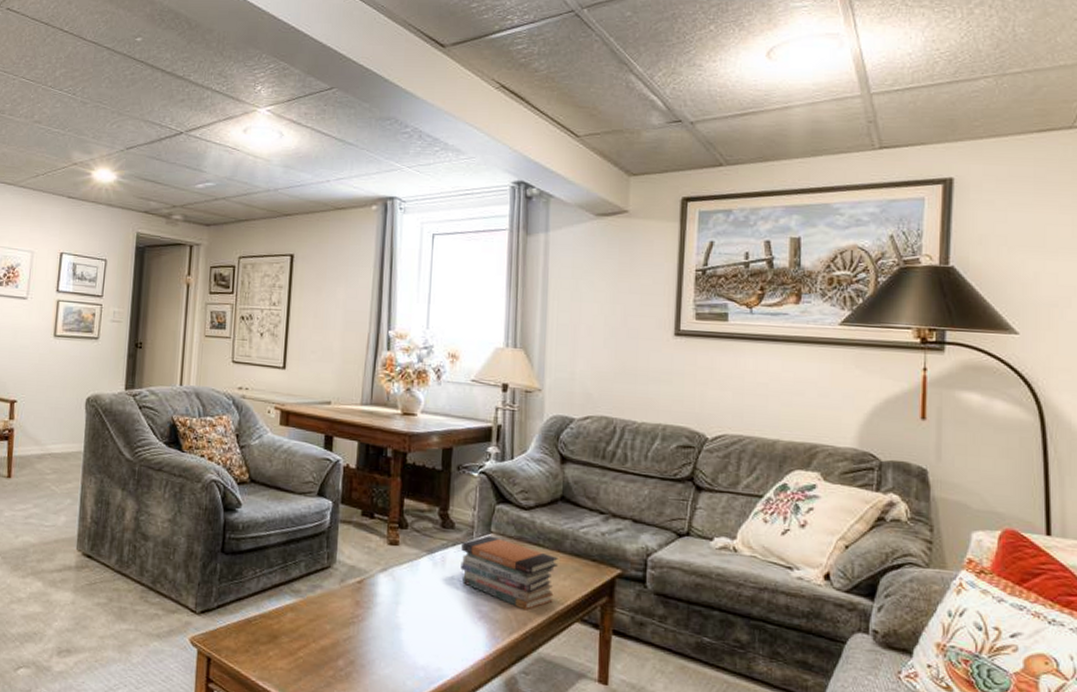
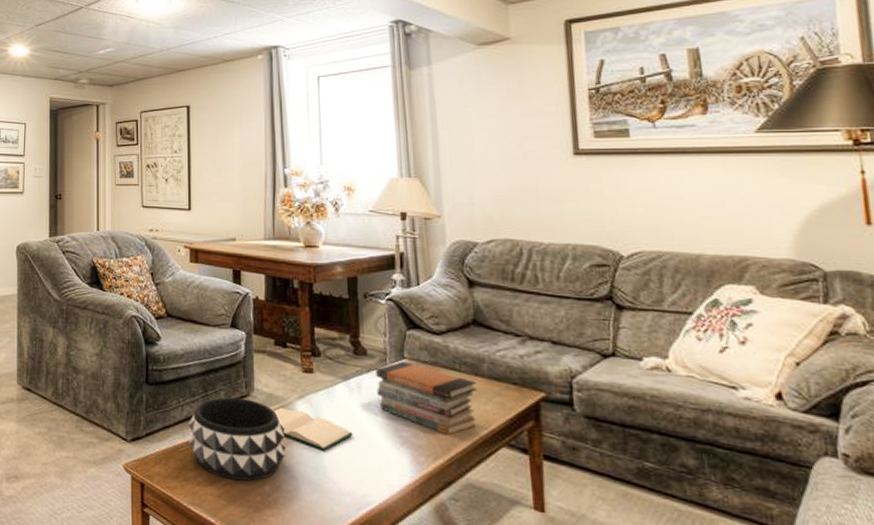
decorative bowl: none [262,568,365,655] -> present [189,397,286,481]
hardback book: none [353,580,433,625] -> present [273,408,353,451]

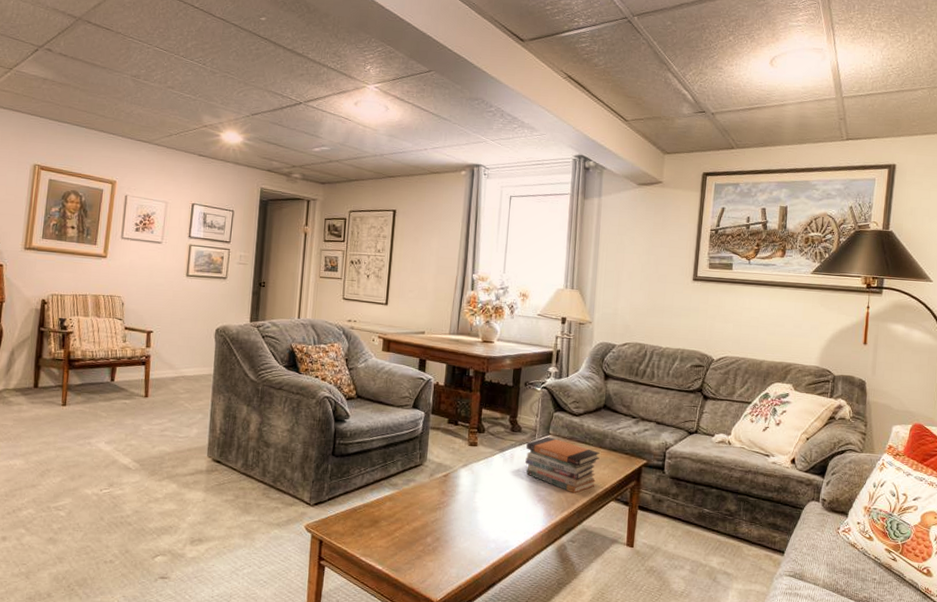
decorative bowl: present [189,397,286,481] -> none [366,466,449,535]
hardback book: present [273,408,353,451] -> none [440,474,503,508]

